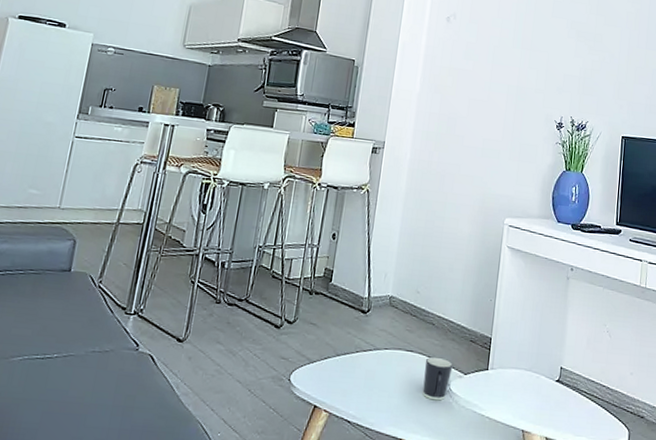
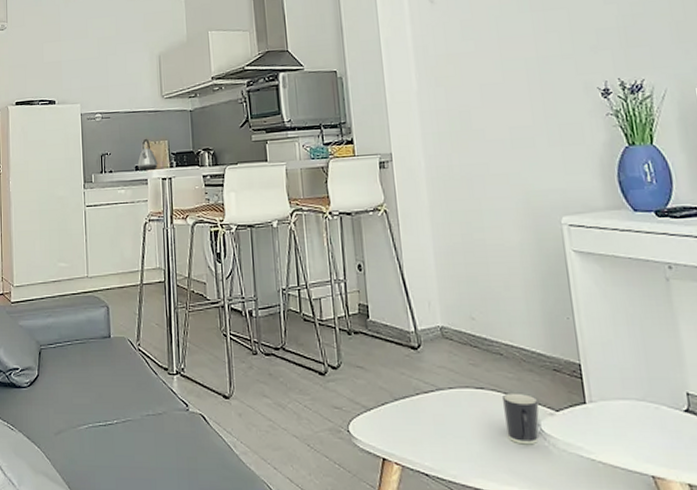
kettle: none [141,82,164,115] -> present [137,138,158,172]

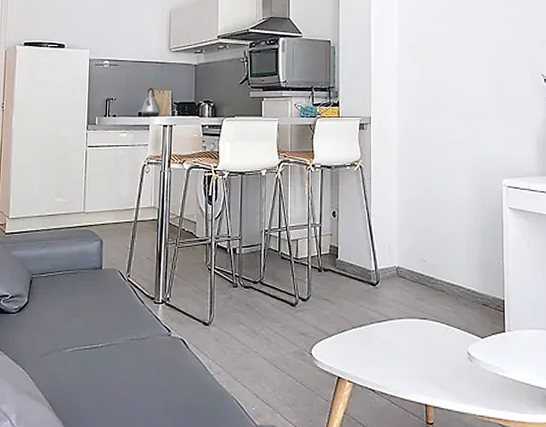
mug: present [501,392,540,445] -> none [440,323,469,365]

